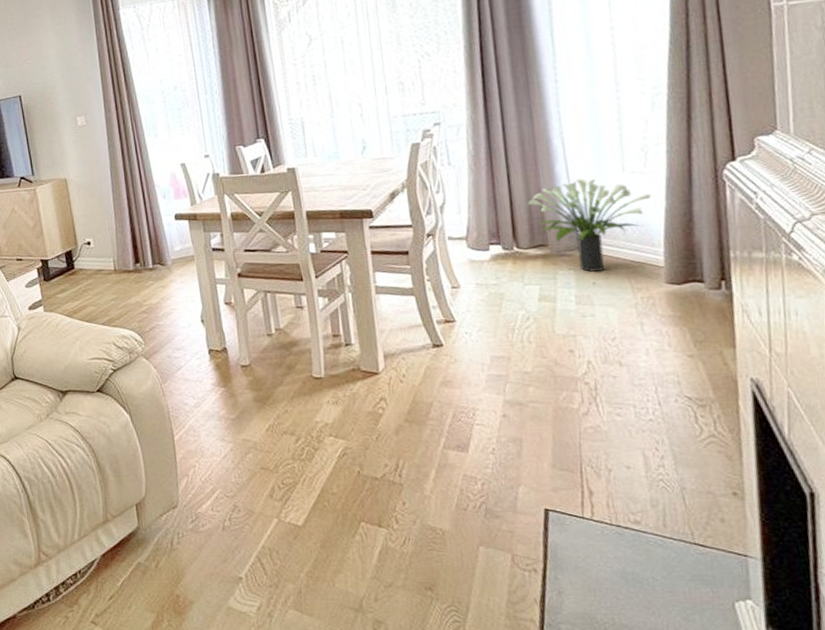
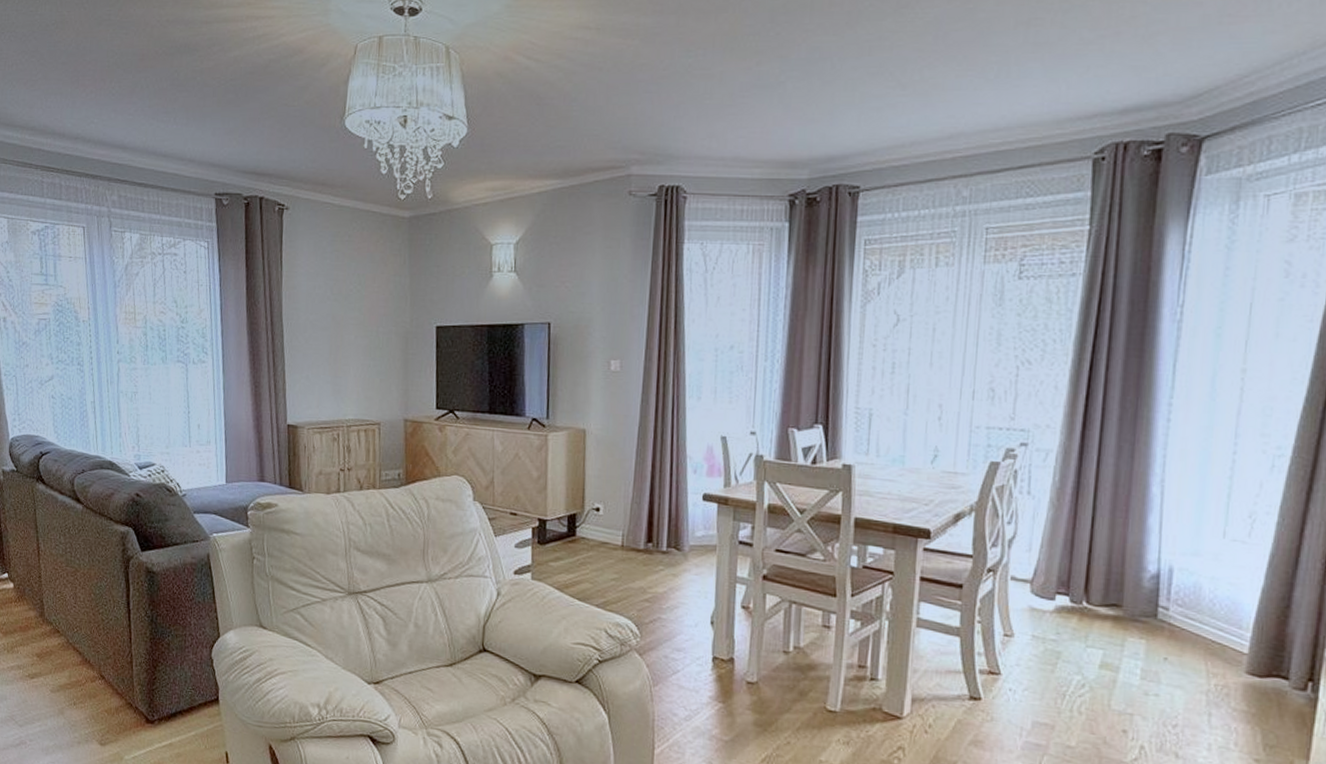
potted plant: present [527,178,651,272] -> none [1108,536,1250,647]

